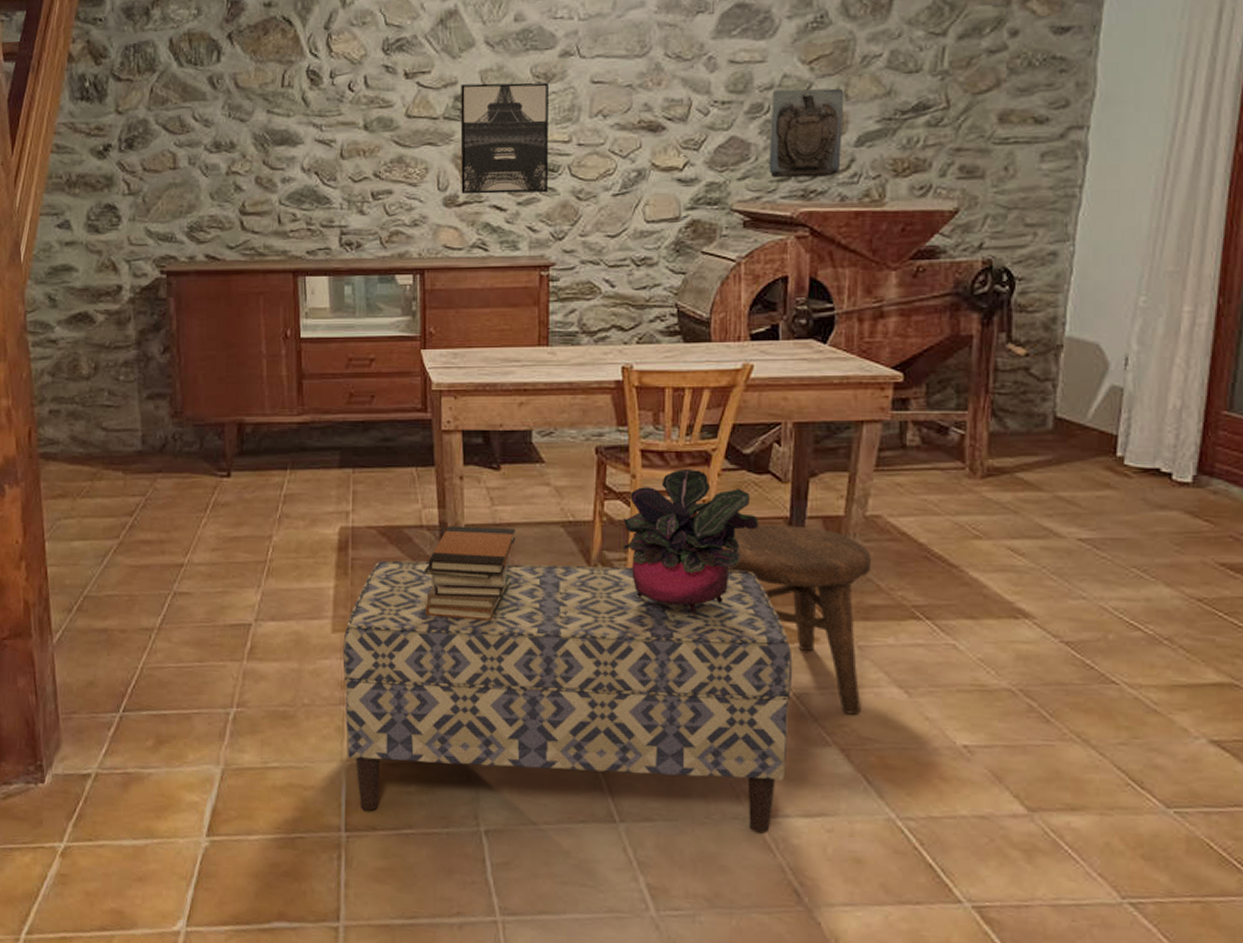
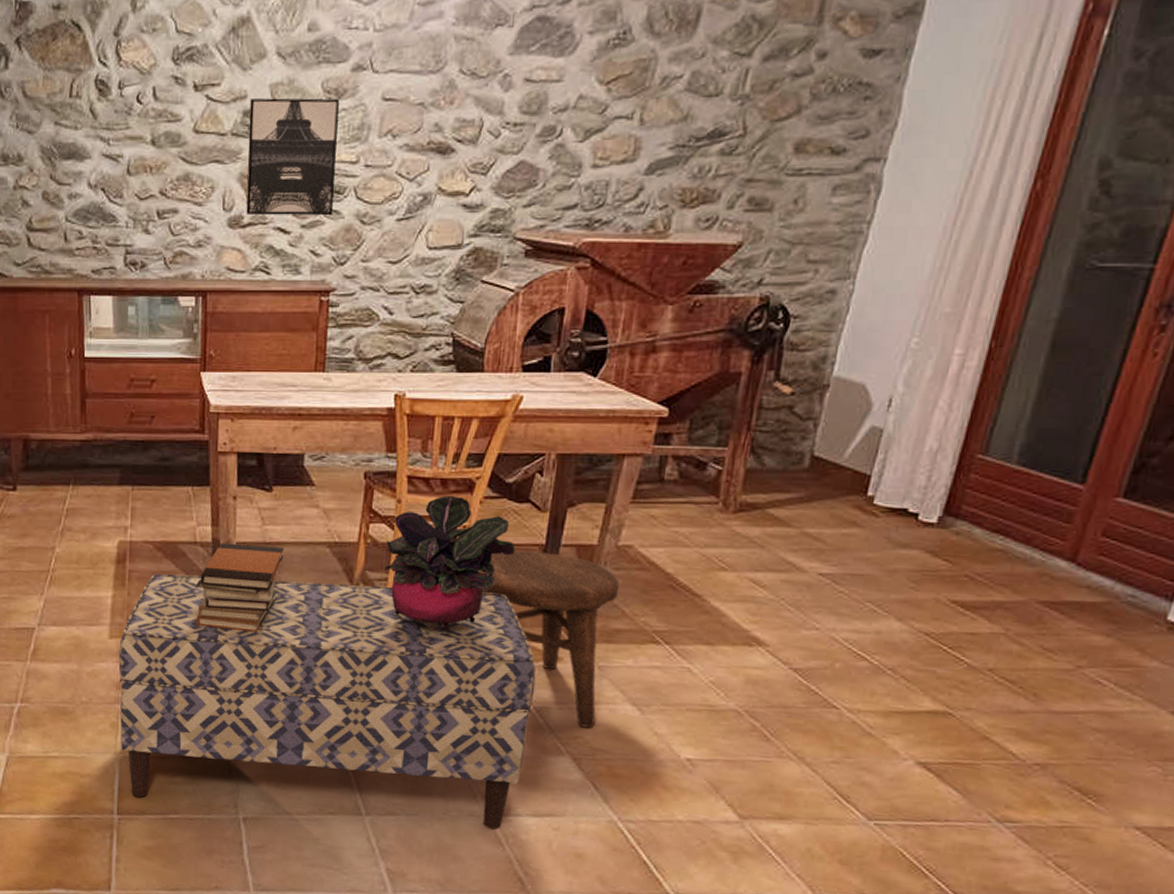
wall sculpture: present [769,88,844,179] -> none [555,111,640,206]

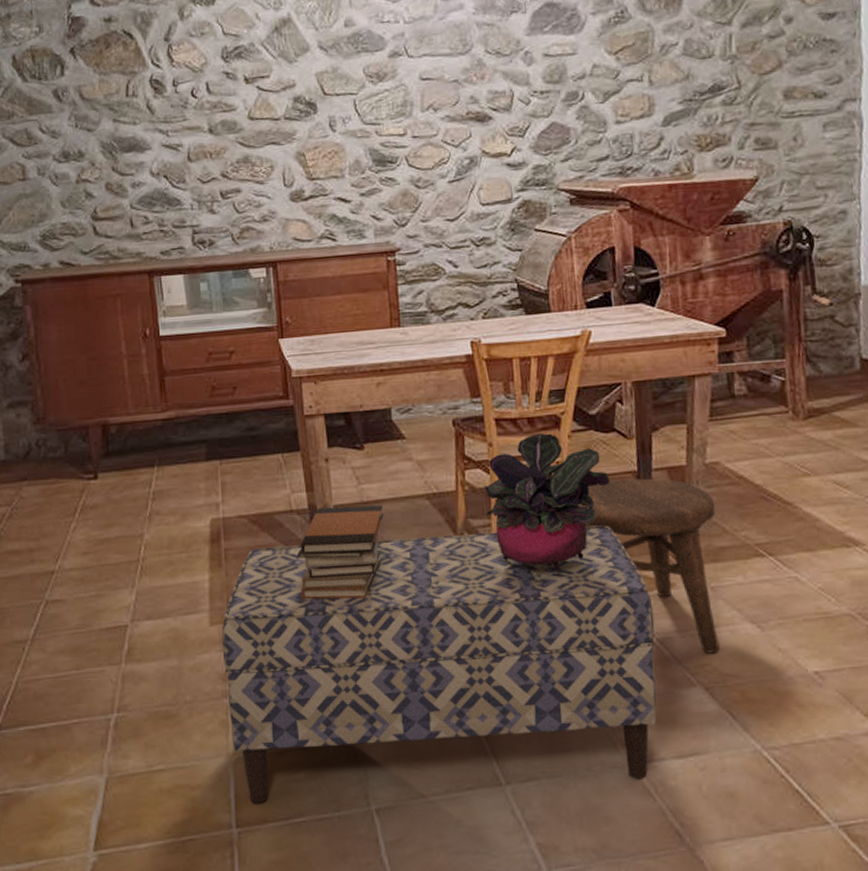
wall art: present [246,98,339,216] -> none [299,81,388,189]

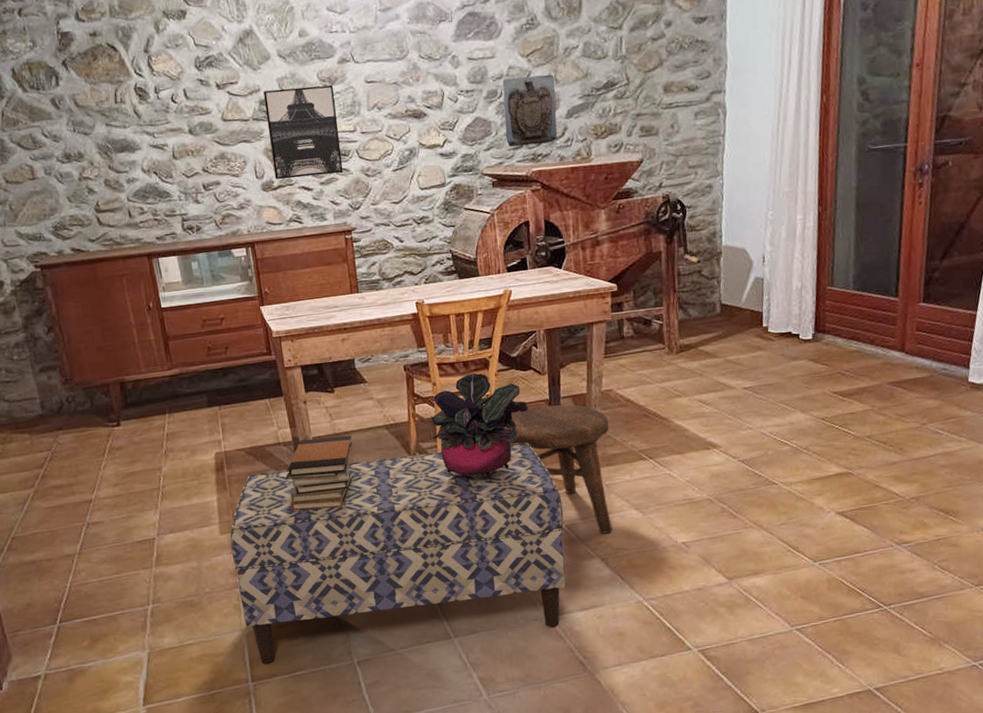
wall art: none [299,81,388,189] -> present [263,85,343,180]
wall sculpture: none [584,75,652,159] -> present [502,74,558,148]

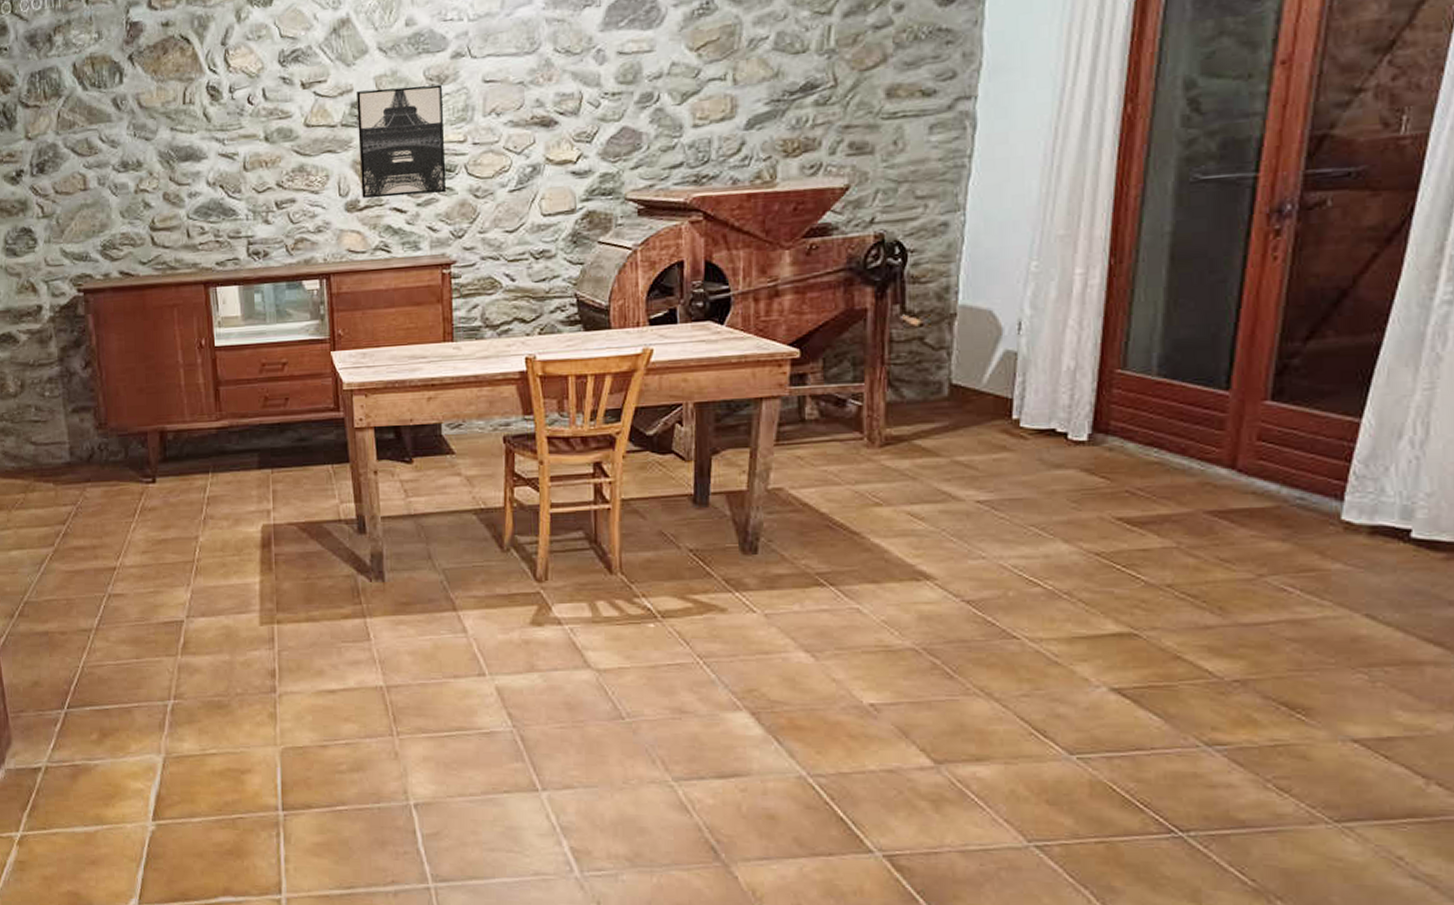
bench: present [230,442,566,664] -> none [271,547,703,796]
book stack: present [285,435,354,511] -> none [344,518,431,607]
potted plant: present [430,373,529,480] -> none [532,453,664,592]
wall sculpture: present [502,74,558,148] -> none [660,73,733,166]
stool: present [504,404,612,534] -> none [629,502,775,680]

